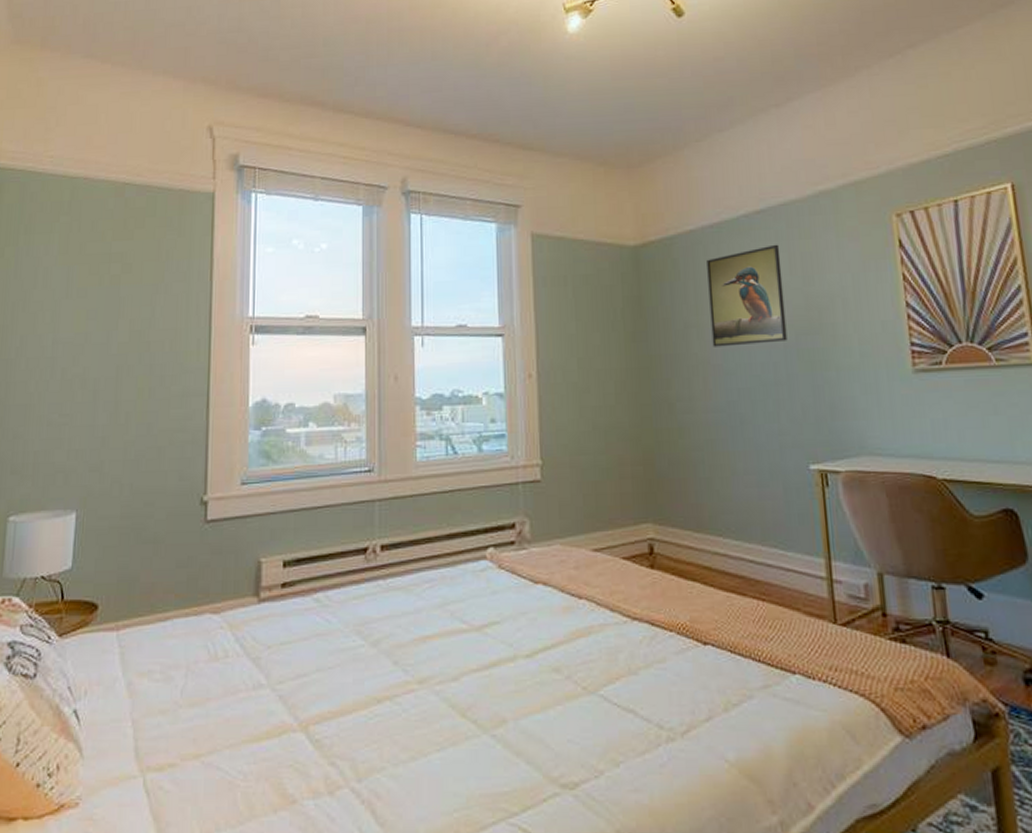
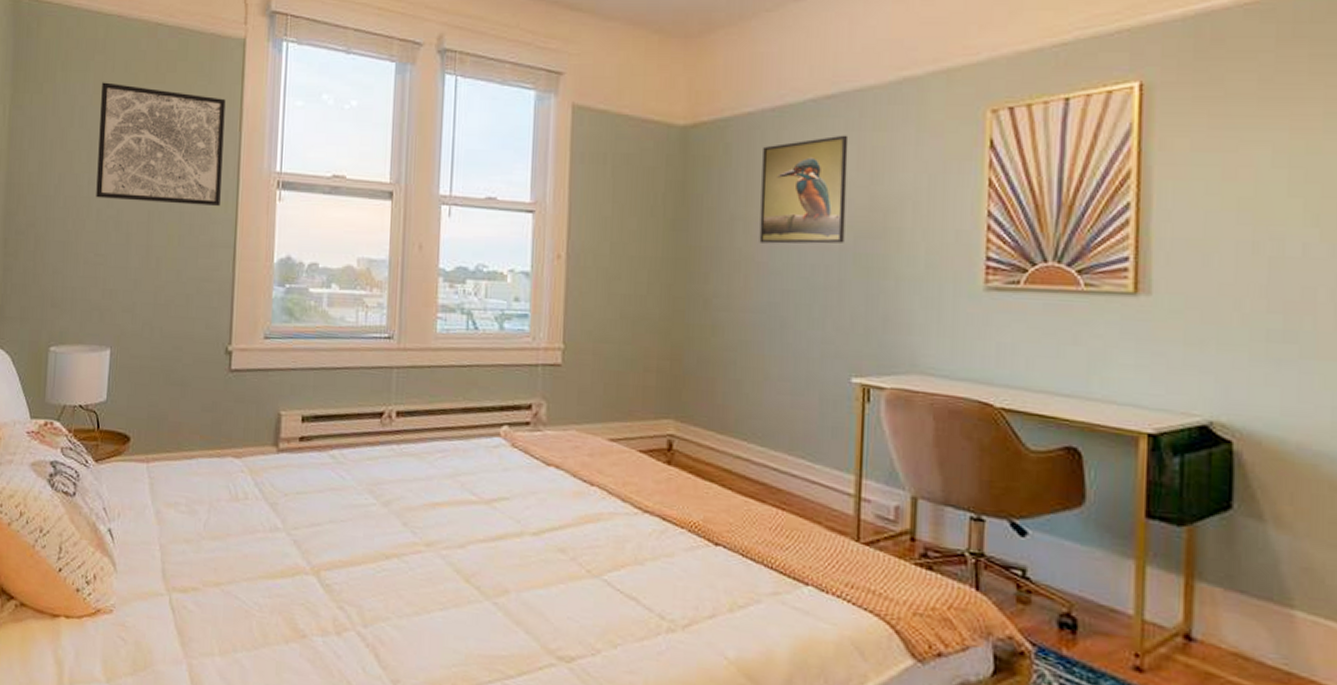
wall art: none [60,242,196,357] -> present [96,82,226,206]

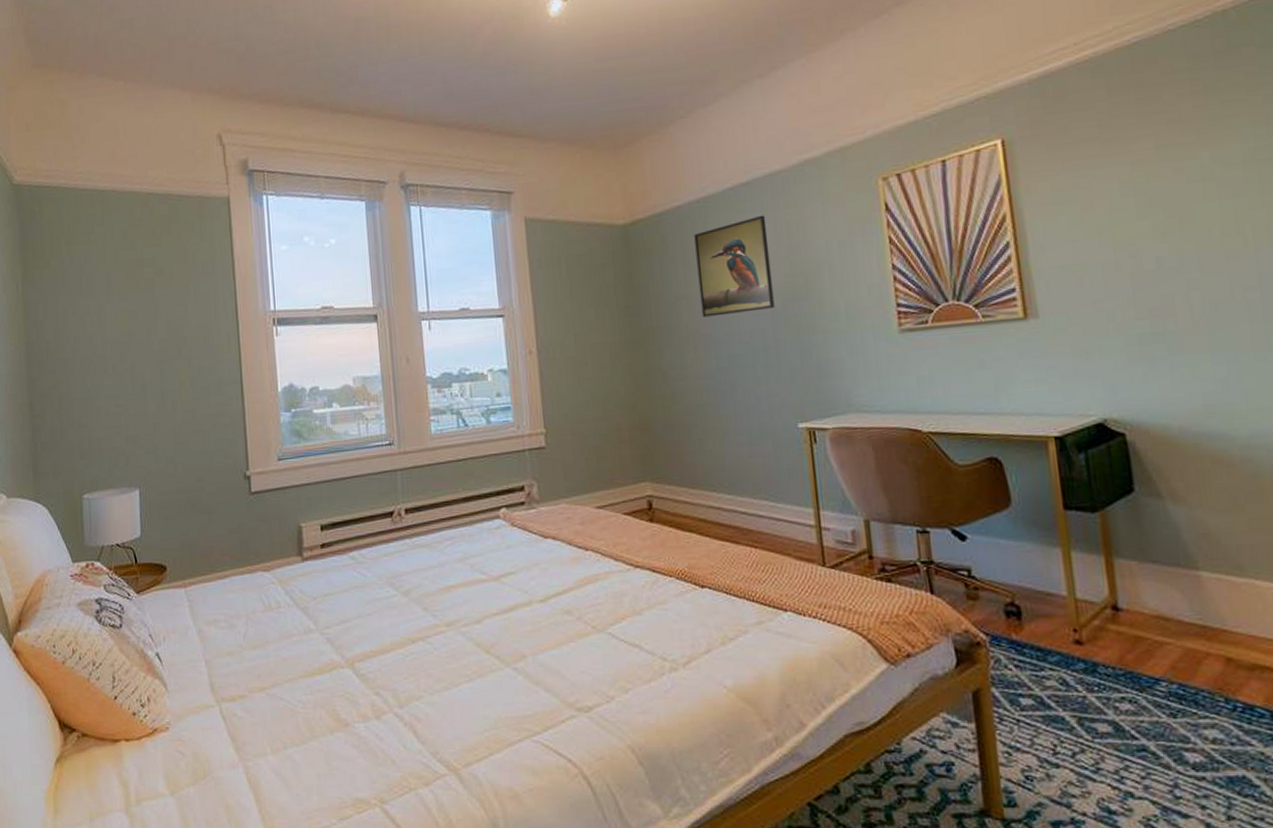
wall art: present [96,82,226,206] -> none [104,250,224,355]

